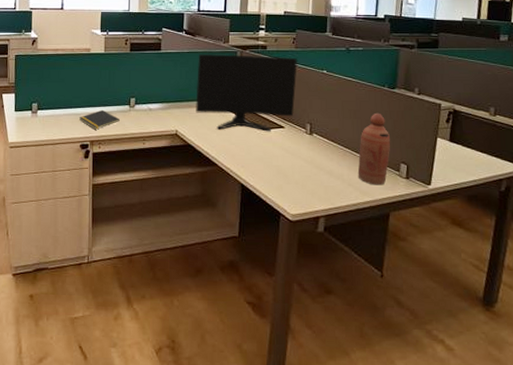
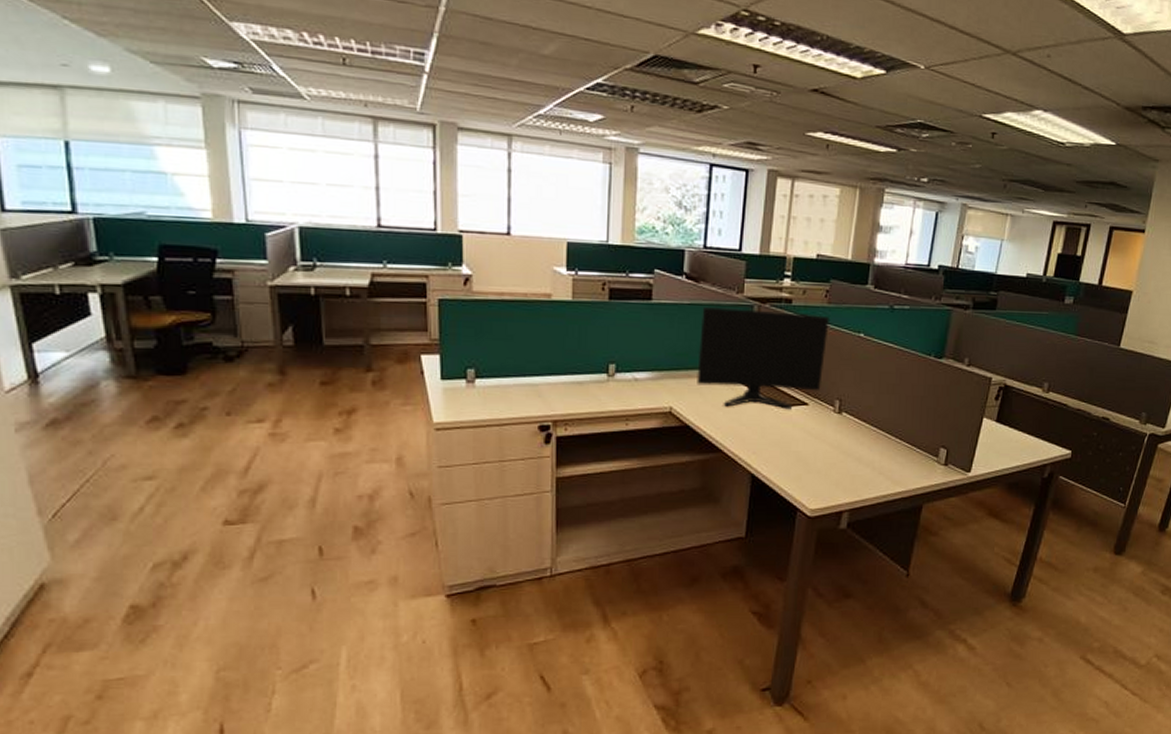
notepad: present [79,109,120,130] -> none [537,379,594,406]
bottle: present [357,112,391,185] -> none [890,387,932,473]

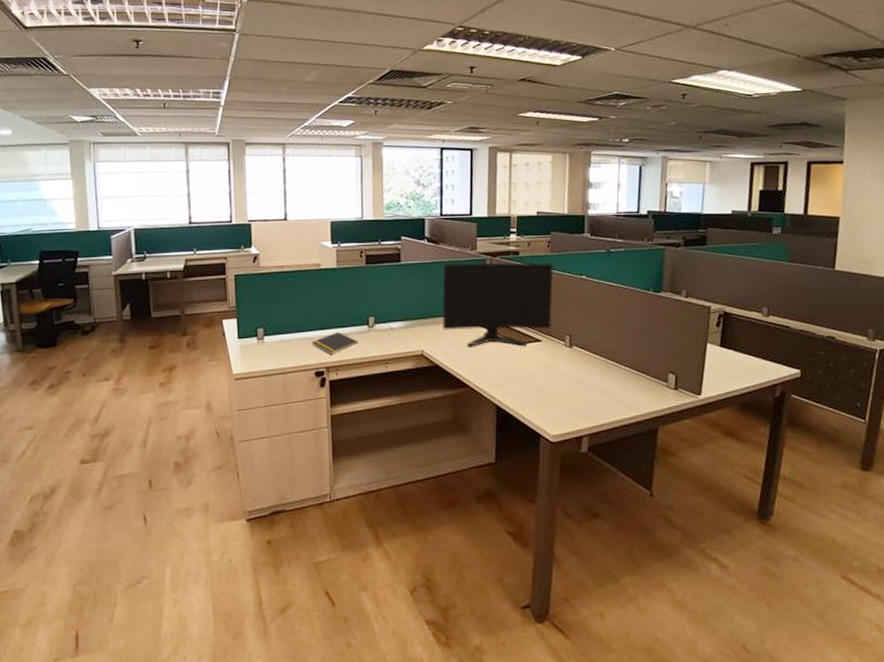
notepad: none [537,379,594,406] -> present [312,331,358,355]

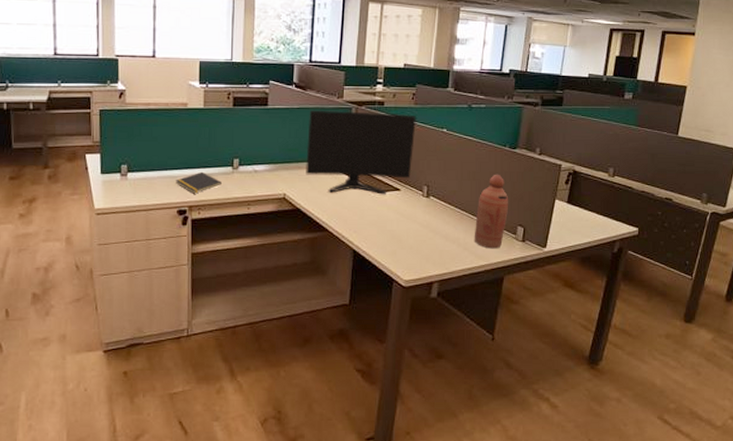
bottle: none [622,319,658,399] -> present [474,174,509,249]

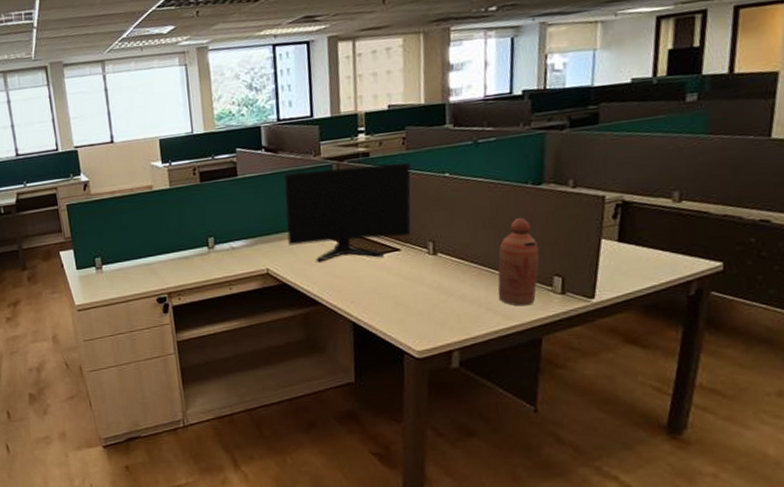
notepad: present [176,171,222,194] -> none [151,255,199,280]

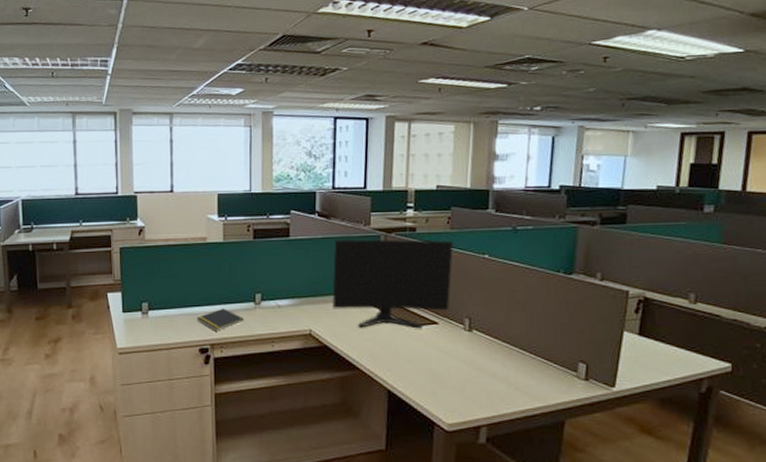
notepad: none [151,255,199,280] -> present [197,308,244,331]
bottle: present [497,217,540,307] -> none [526,303,567,389]

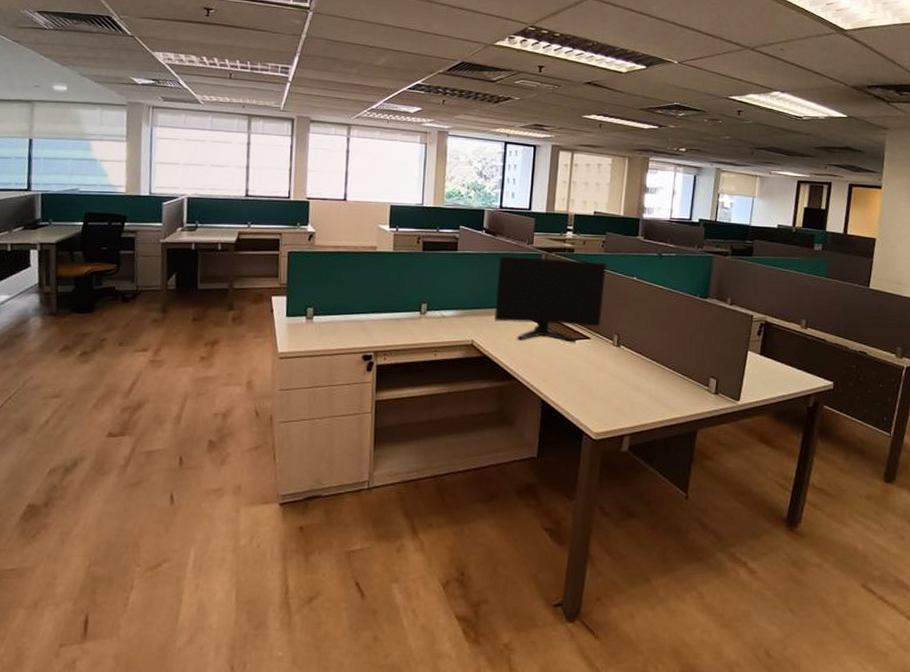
notepad: present [197,308,244,331] -> none [362,316,409,339]

